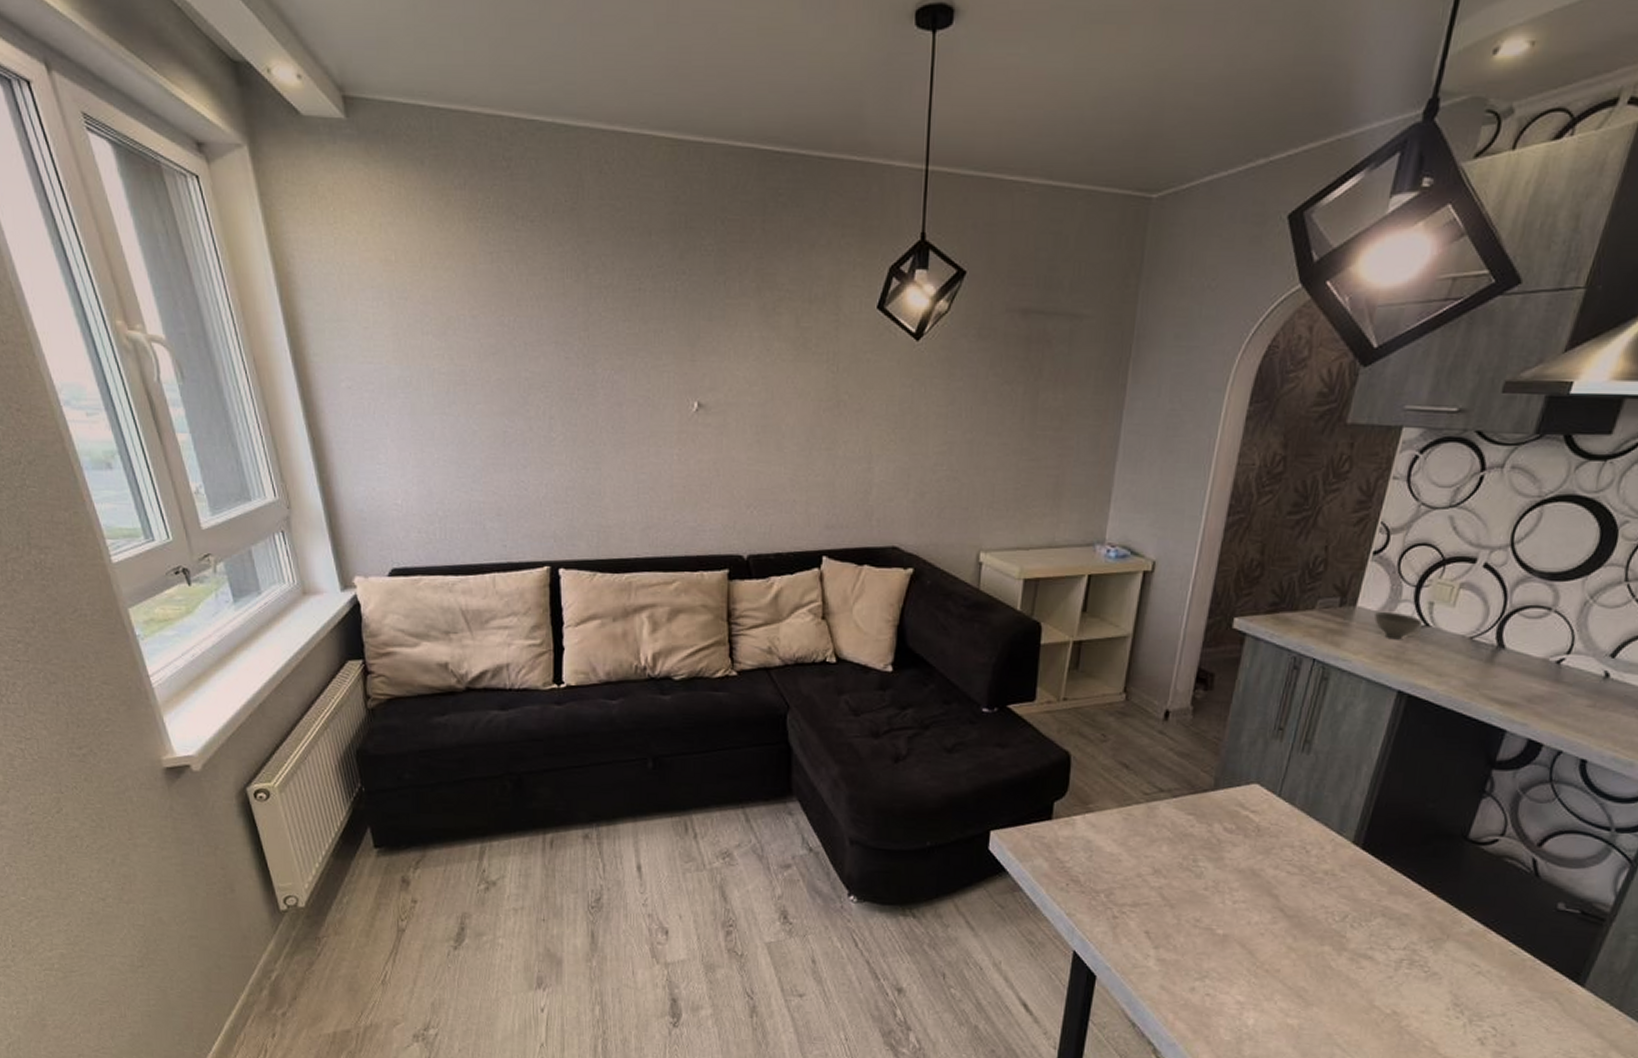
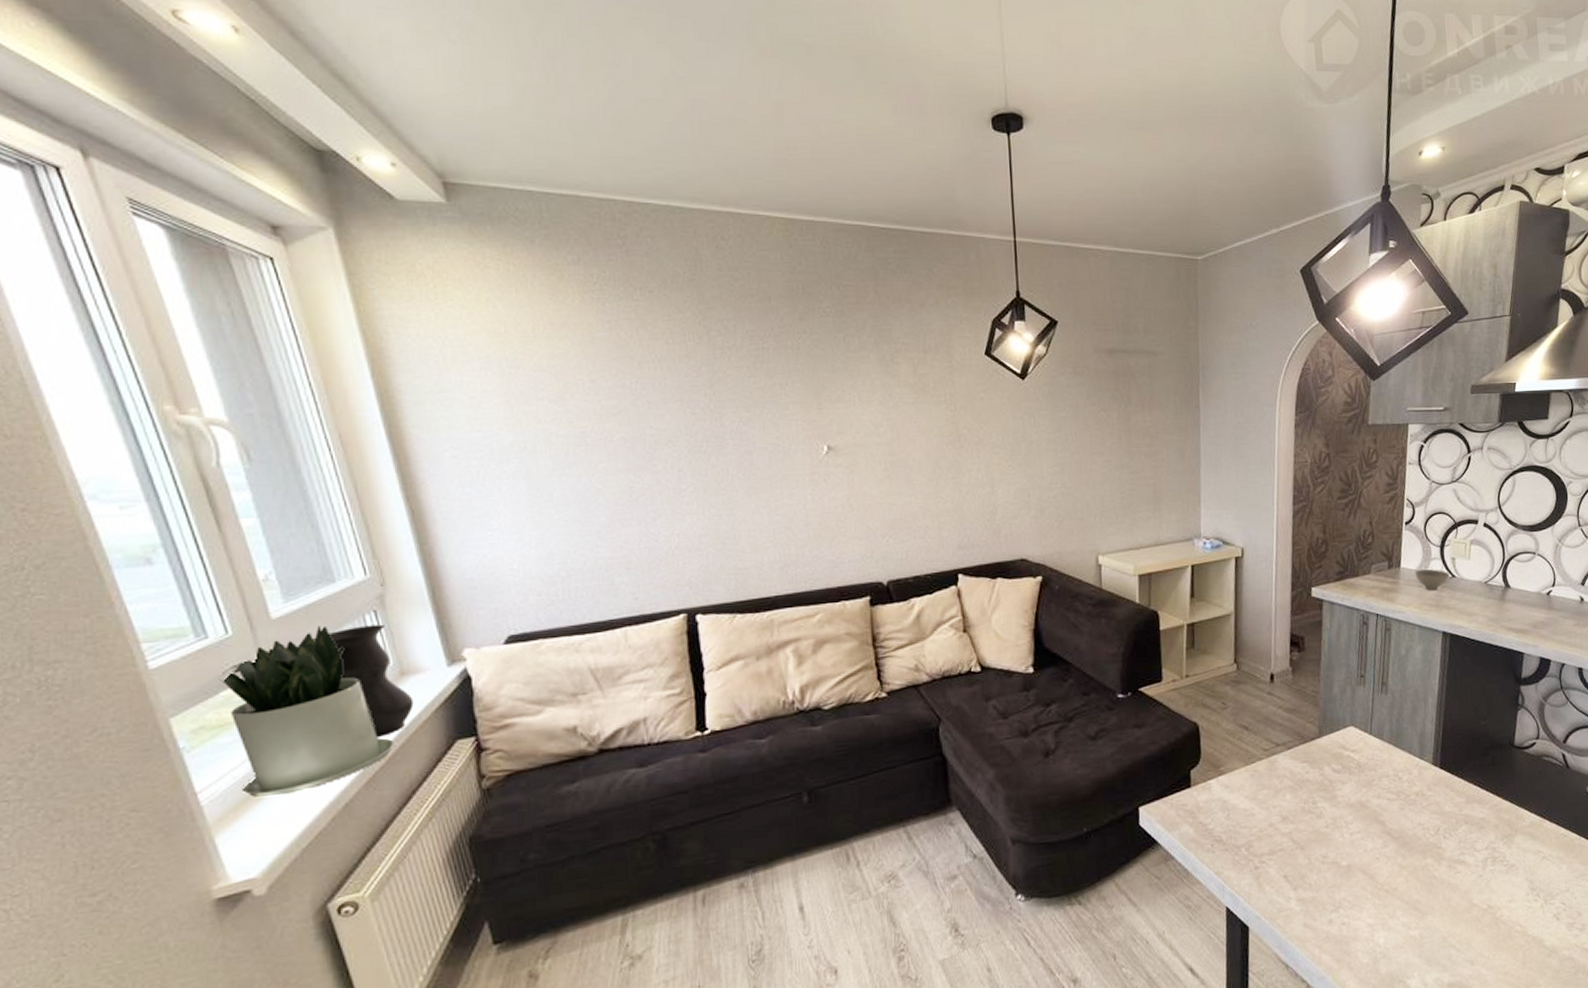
planter: none [163,540,298,689] -> present [219,626,395,798]
vase: none [234,544,314,648] -> present [313,624,414,737]

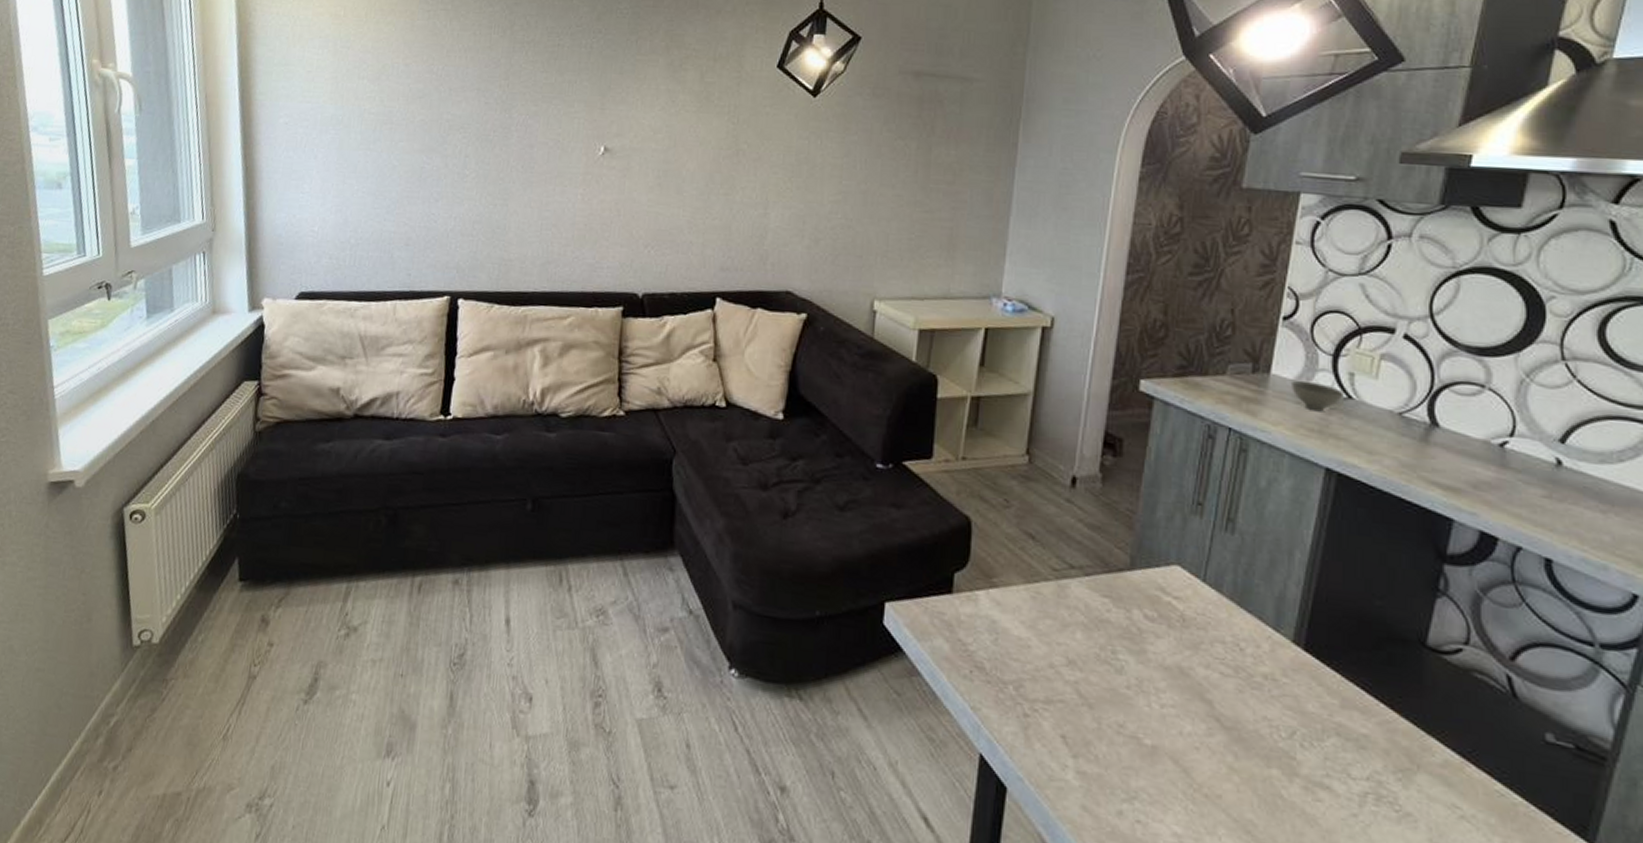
planter: present [219,626,395,798] -> none [83,259,198,403]
vase: present [313,624,414,737] -> none [156,264,218,366]

